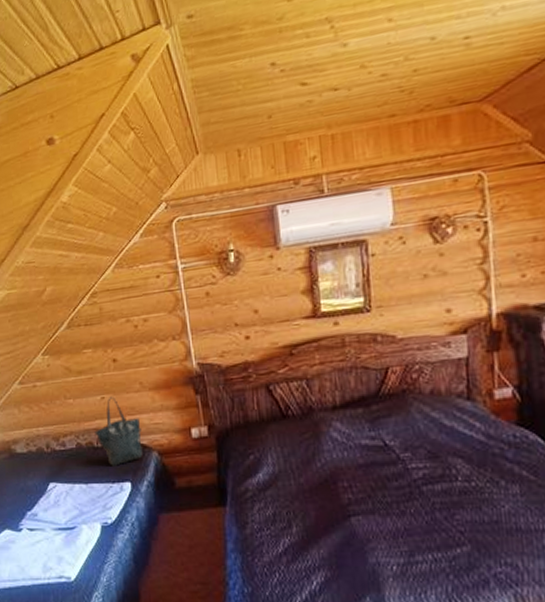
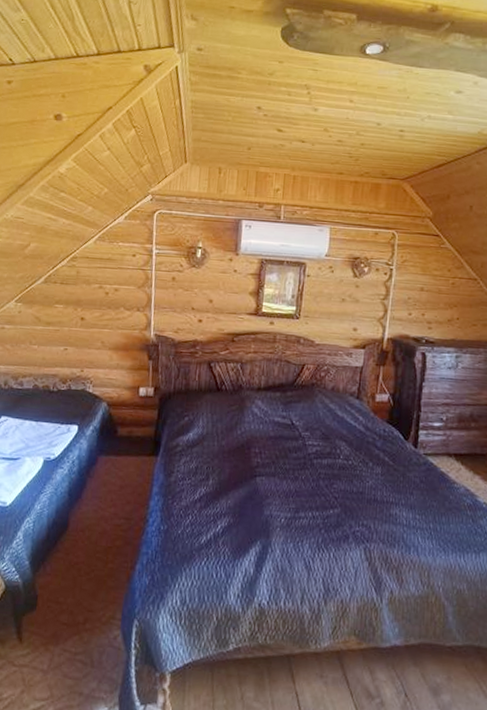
tote bag: present [94,396,143,466] -> none [52,349,97,410]

